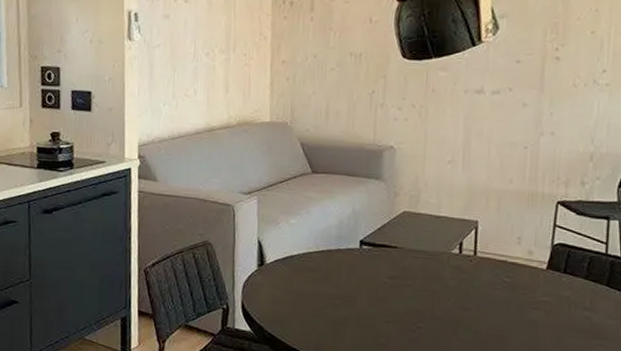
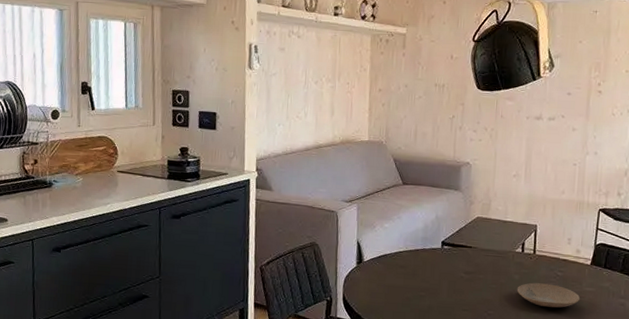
plate: none [453,290,533,321] -> present [516,282,580,308]

